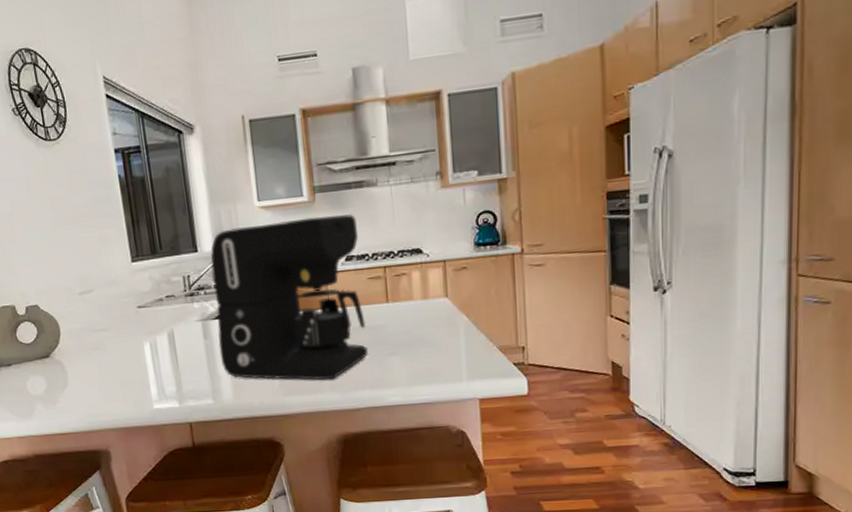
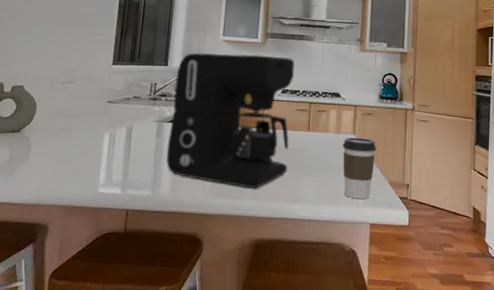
coffee cup: none [433,299,478,373] -> present [342,137,377,199]

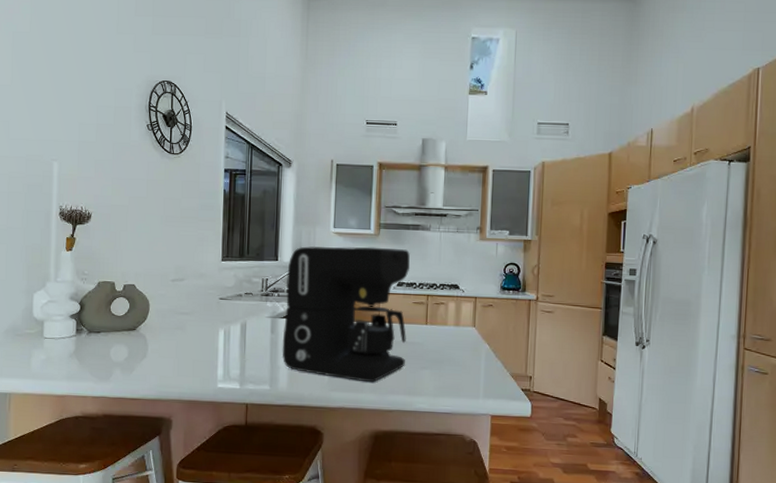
coffee cup: present [342,137,377,199] -> none [462,330,498,392]

